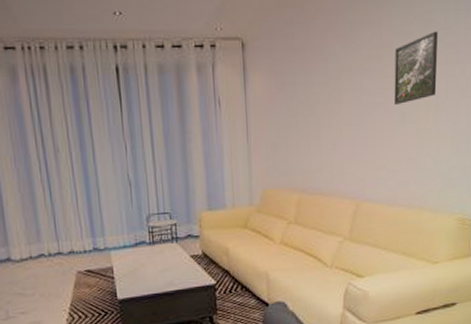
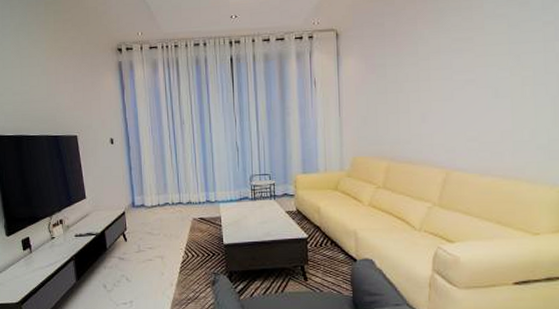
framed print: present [394,31,438,106] -> none [486,11,535,82]

